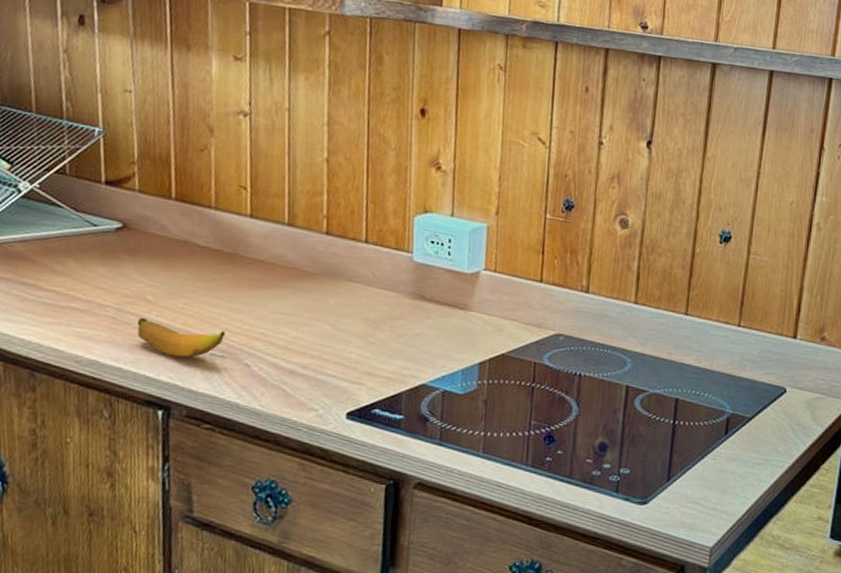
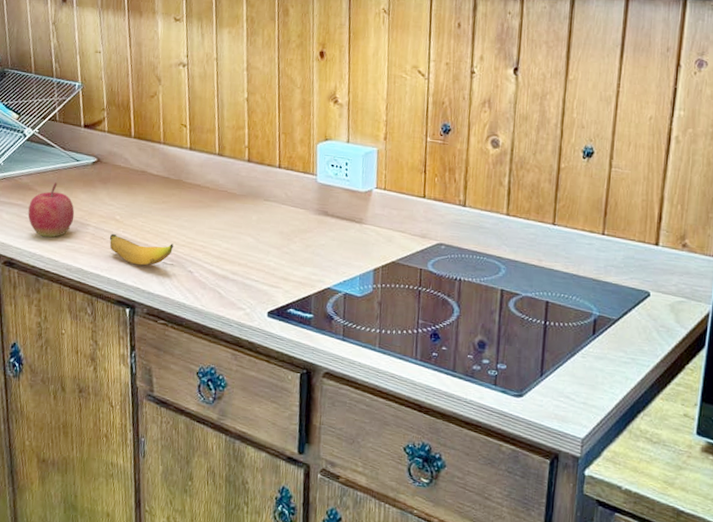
apple: none [20,252,89,322] -> present [28,182,75,238]

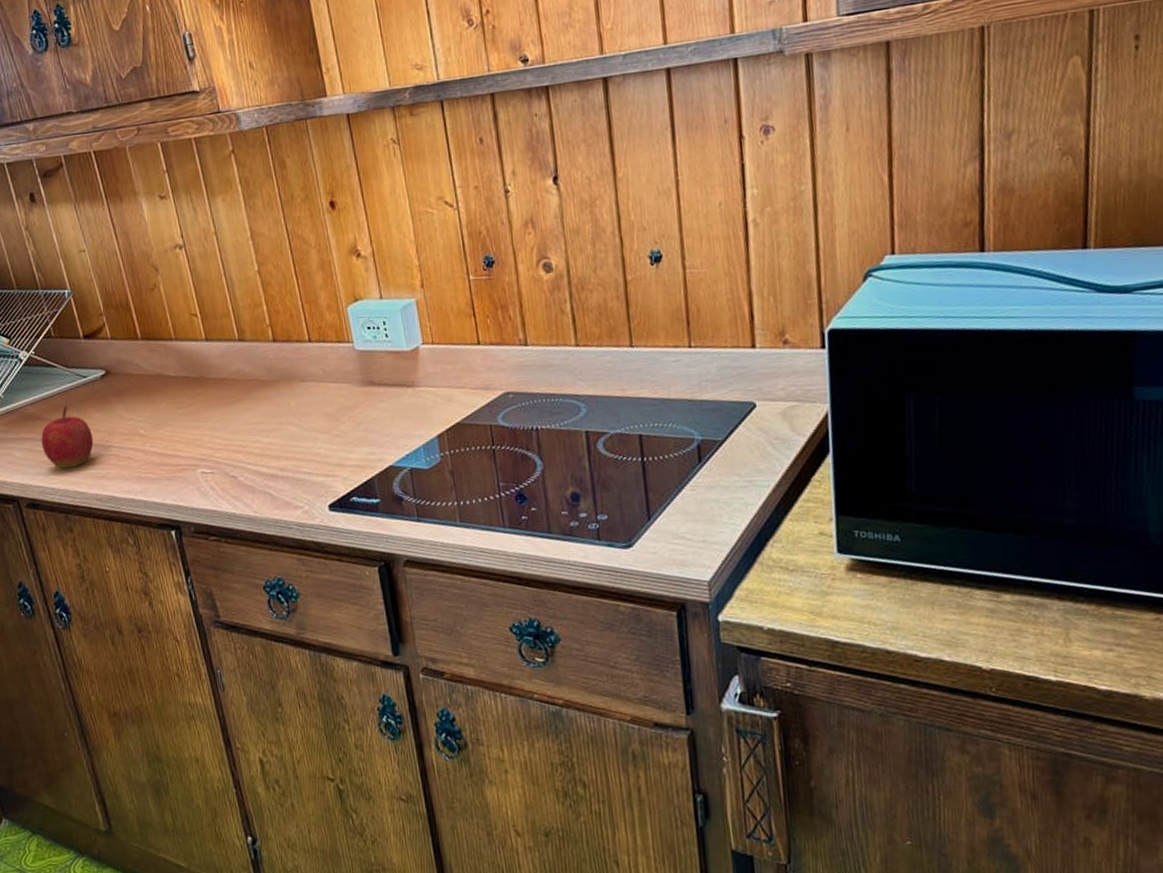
banana: present [109,233,174,266] -> none [136,449,210,481]

